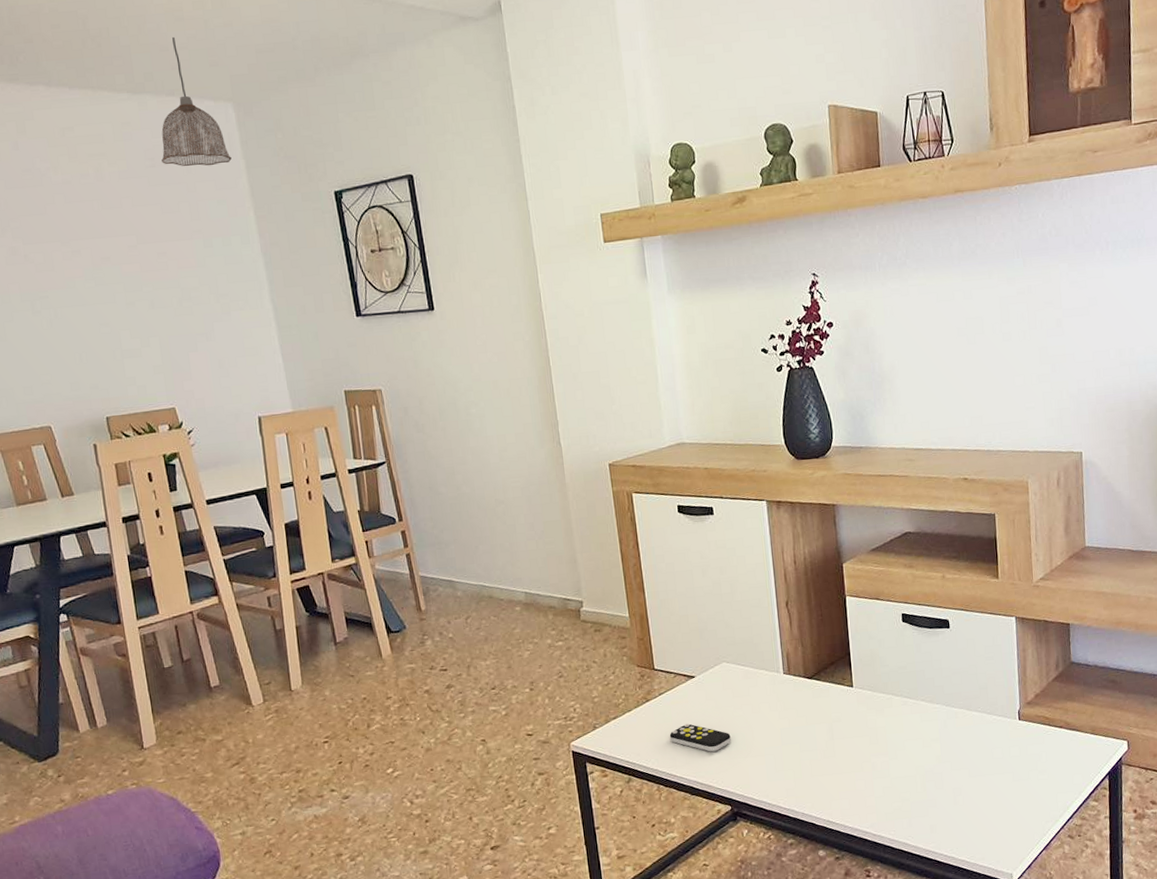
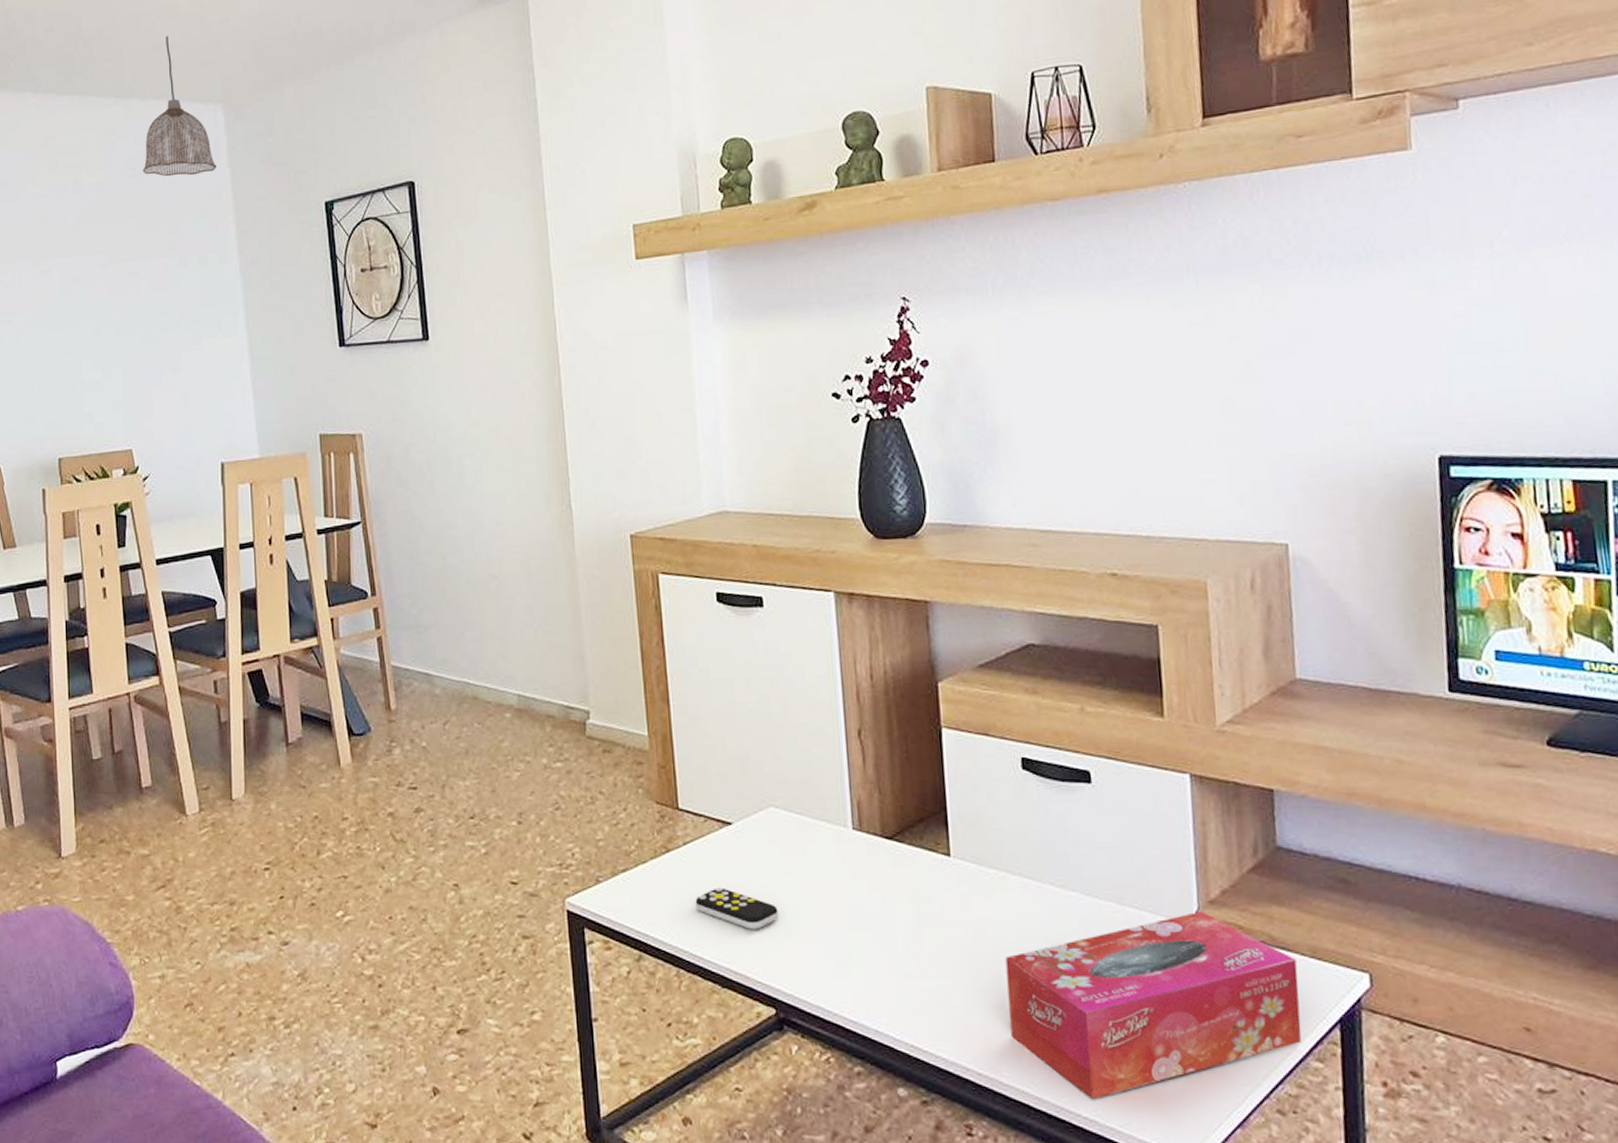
tissue box: none [891,709,1085,843] -> present [1005,911,1302,1100]

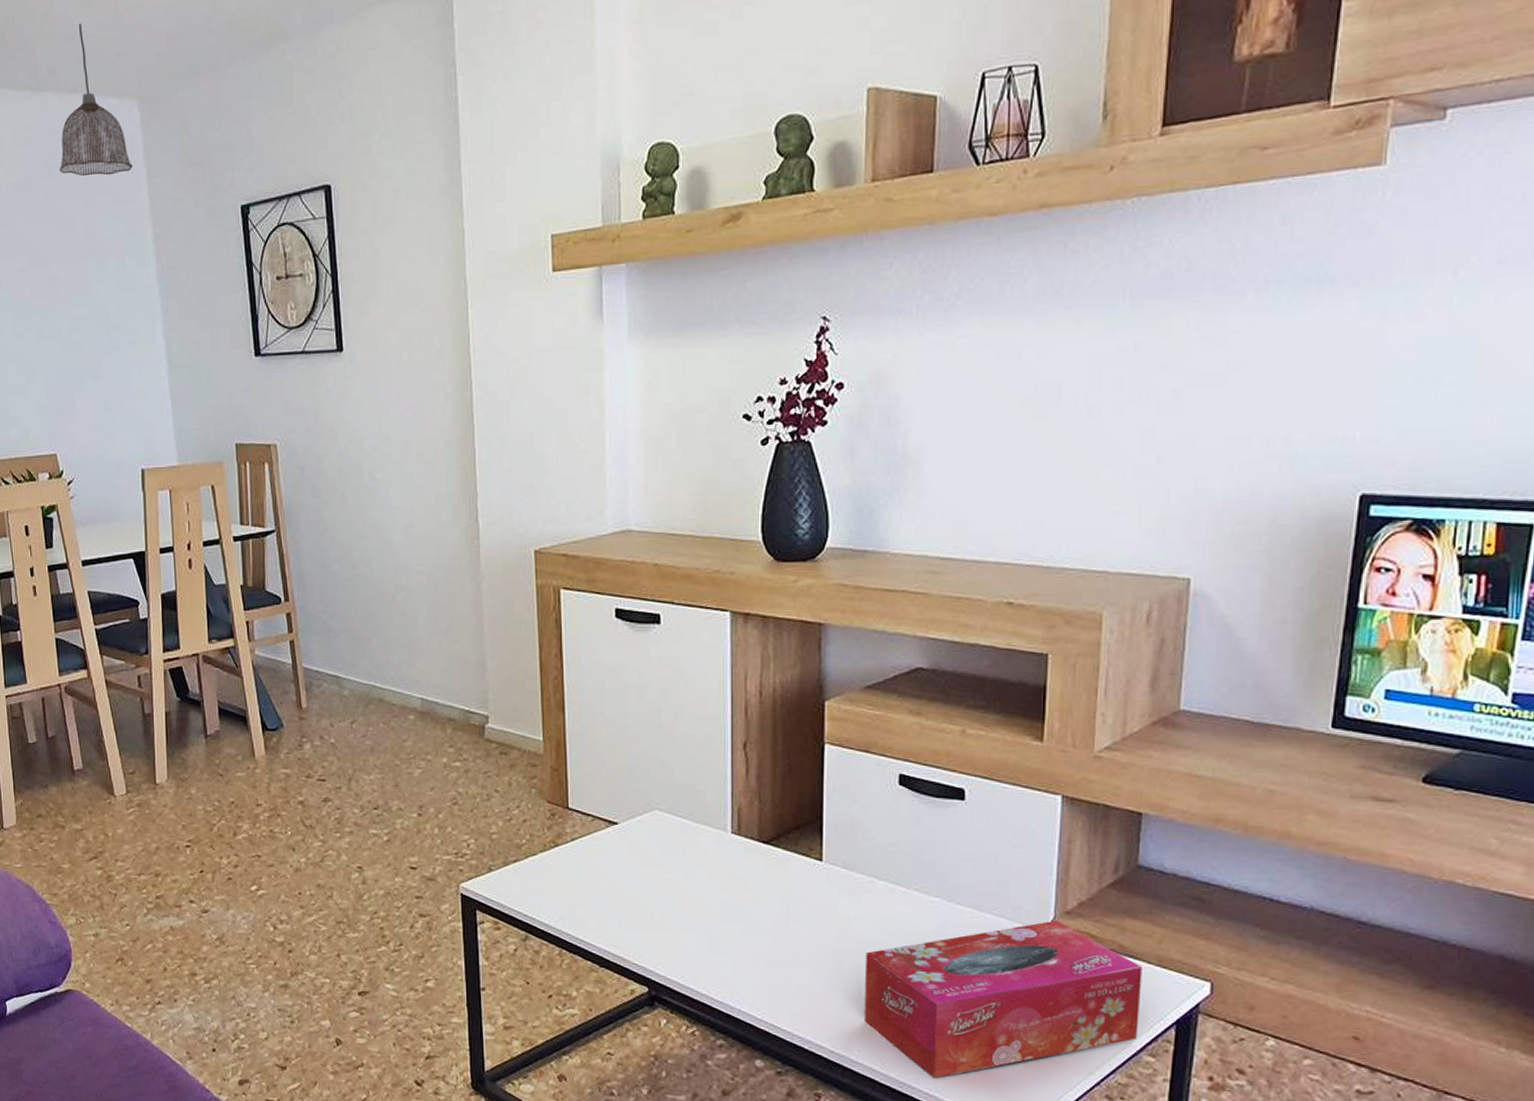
remote control: present [695,887,778,930] -> none [579,880,656,918]

